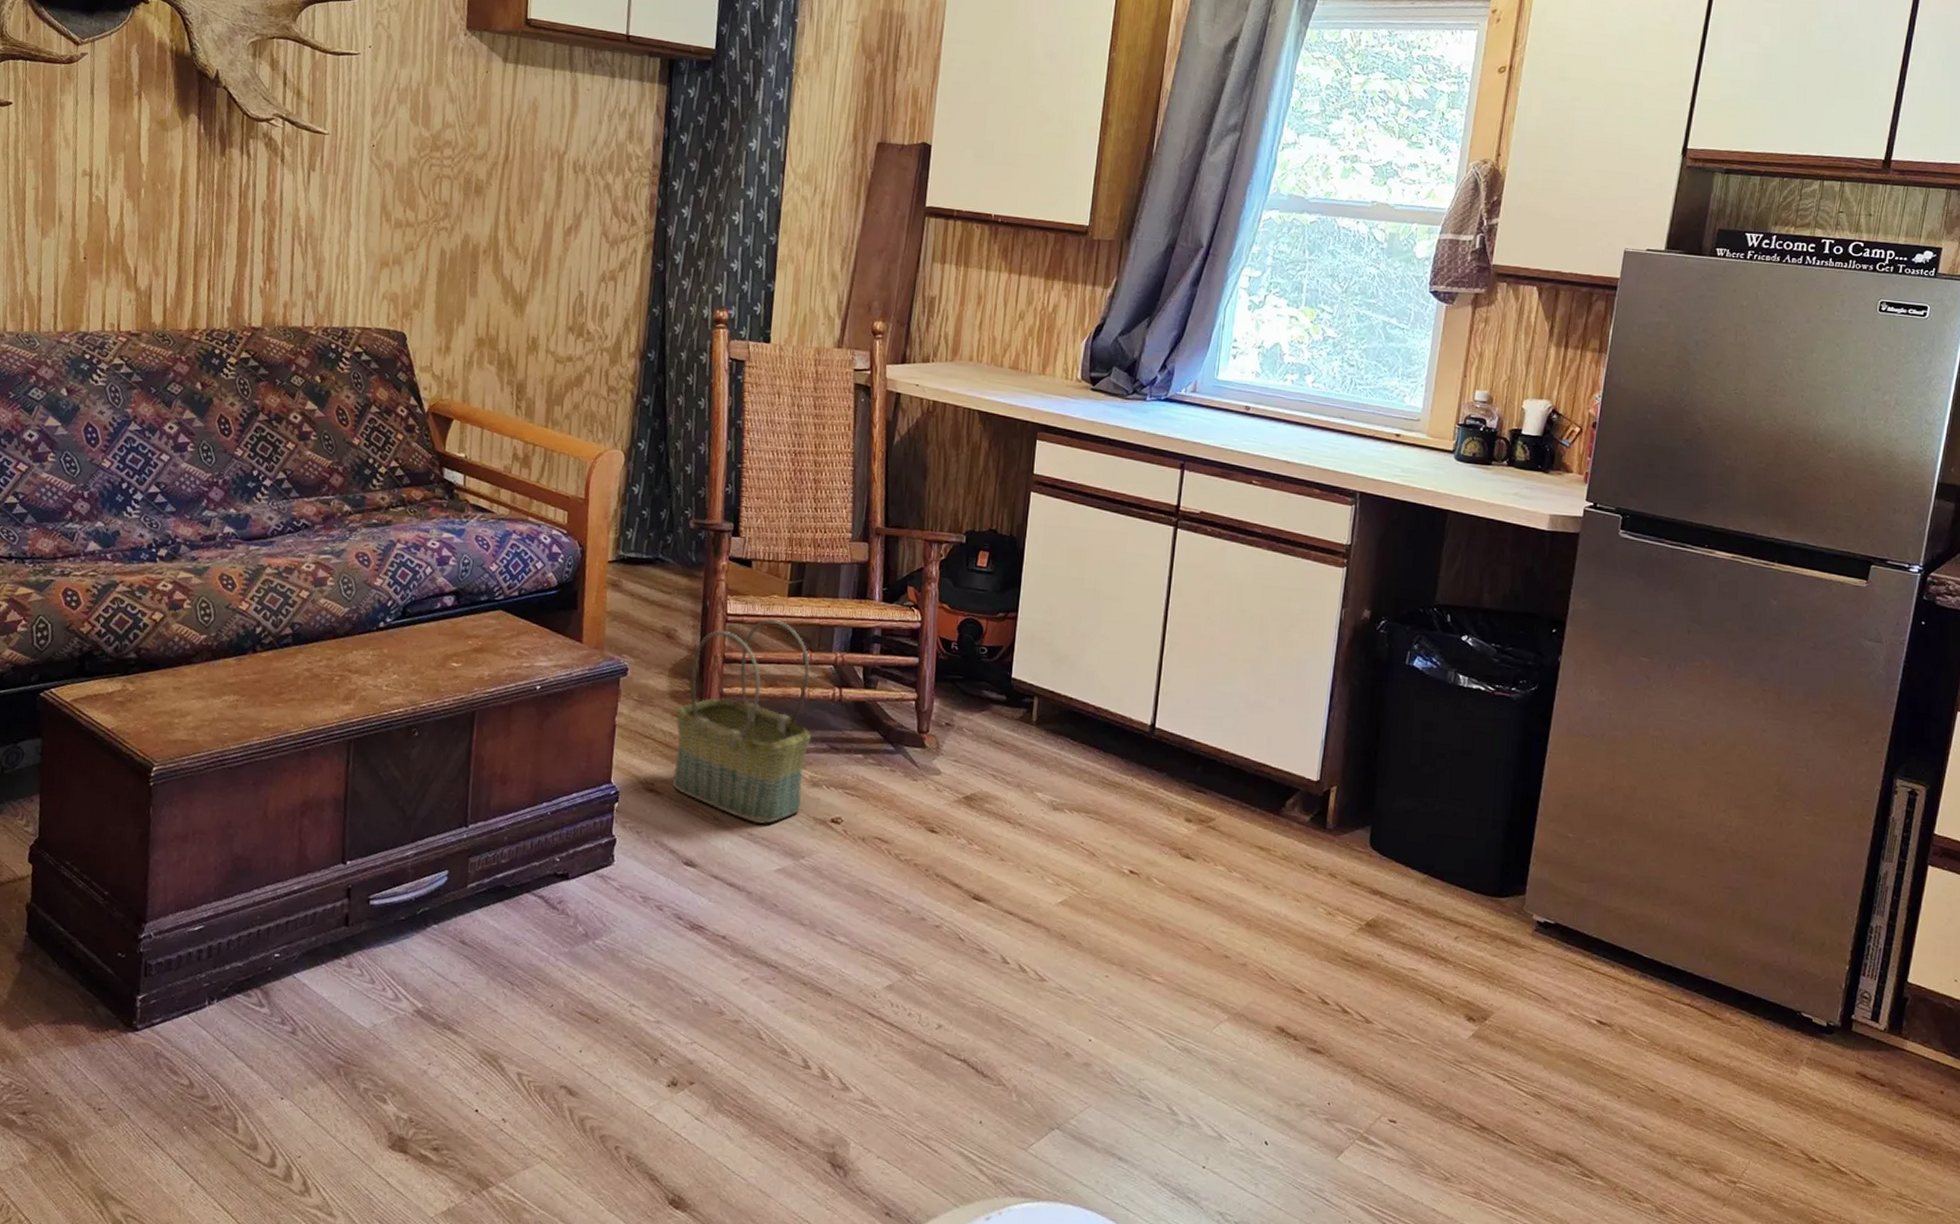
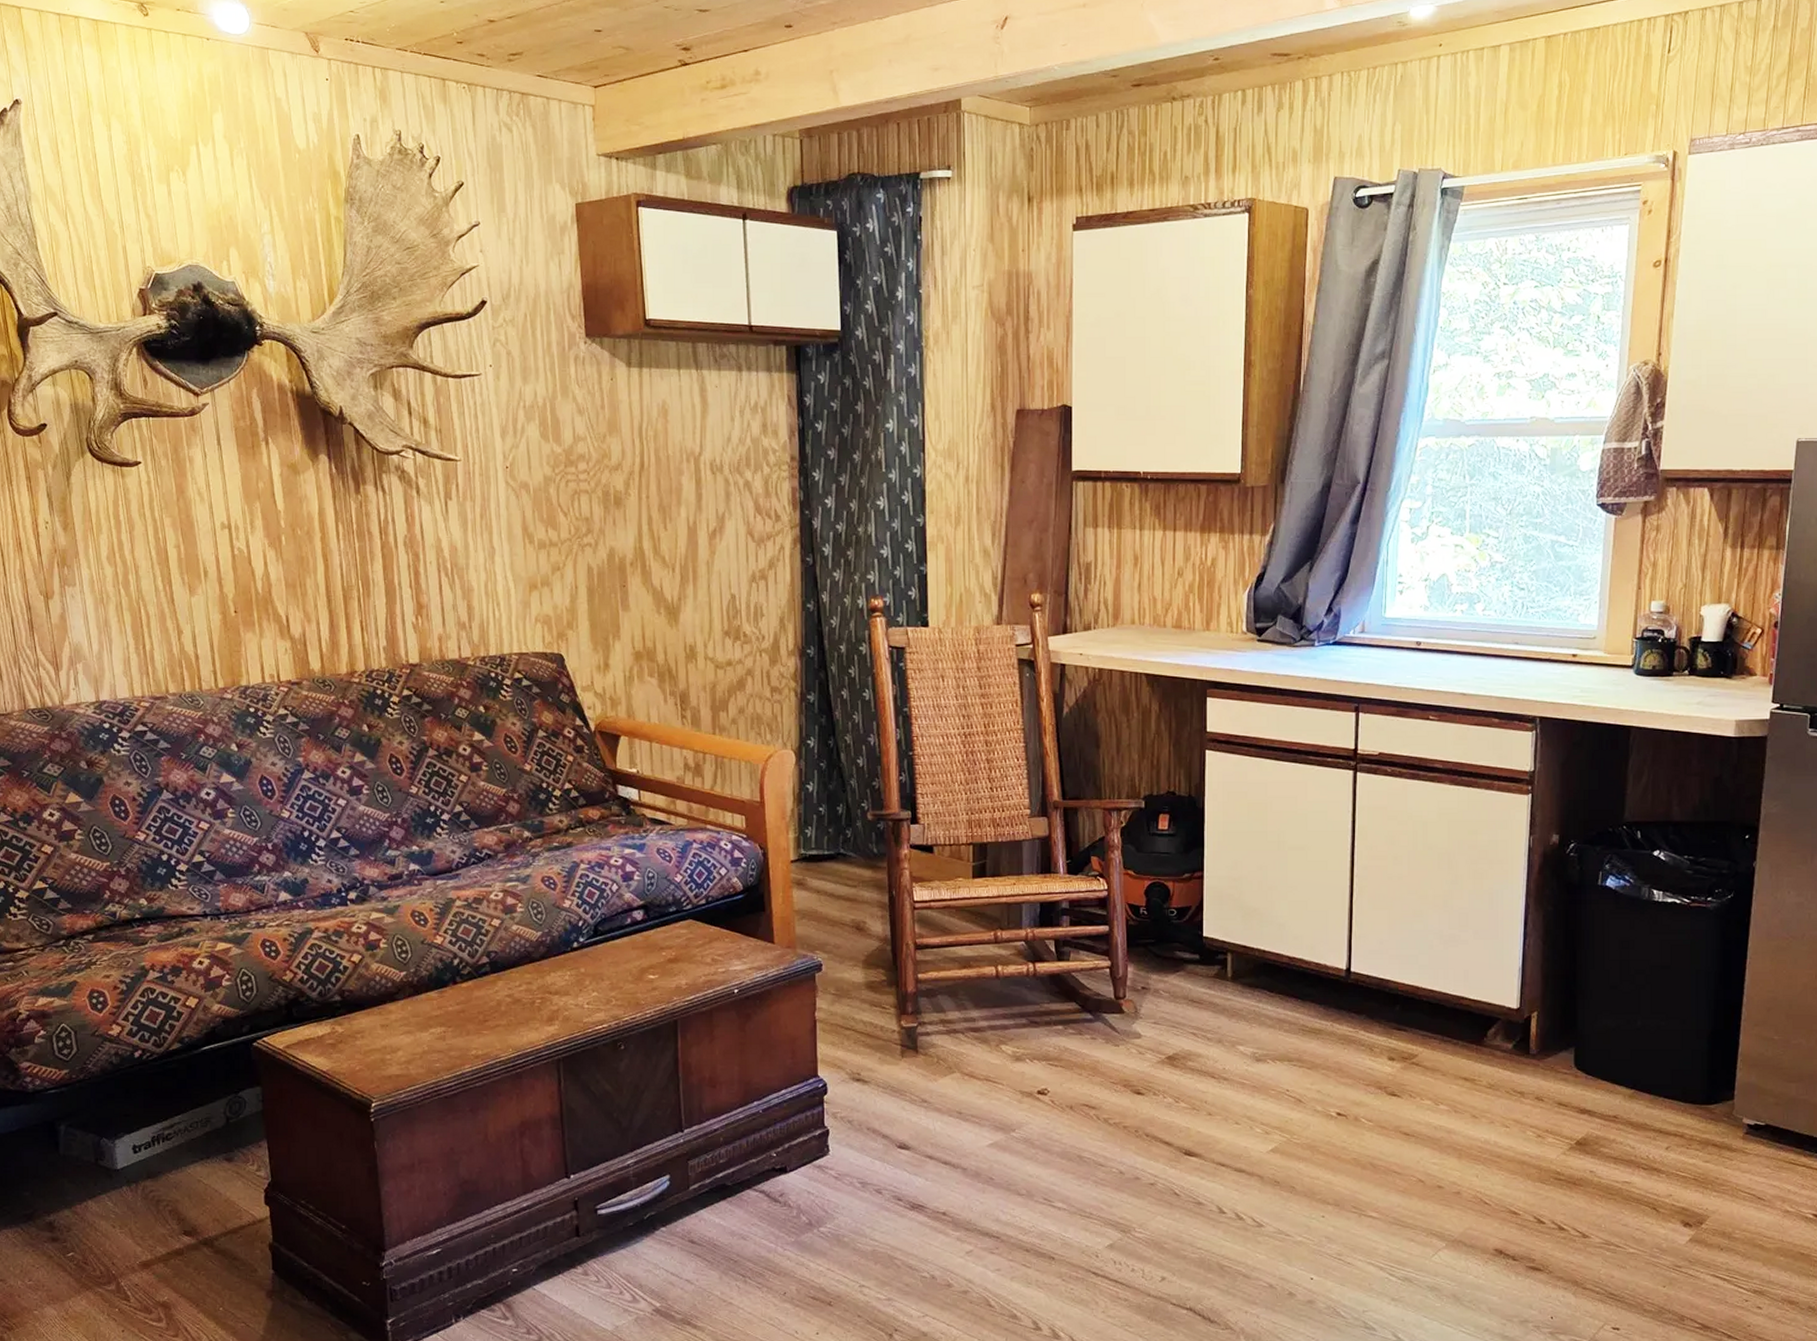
basket: present [672,619,811,824] -> none [873,902,1009,1103]

